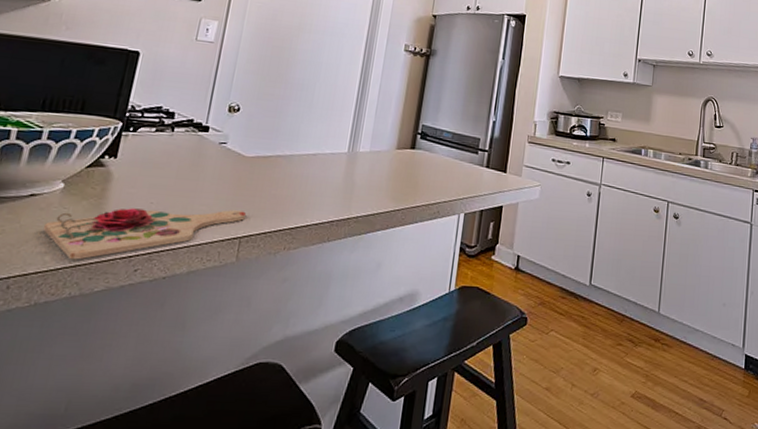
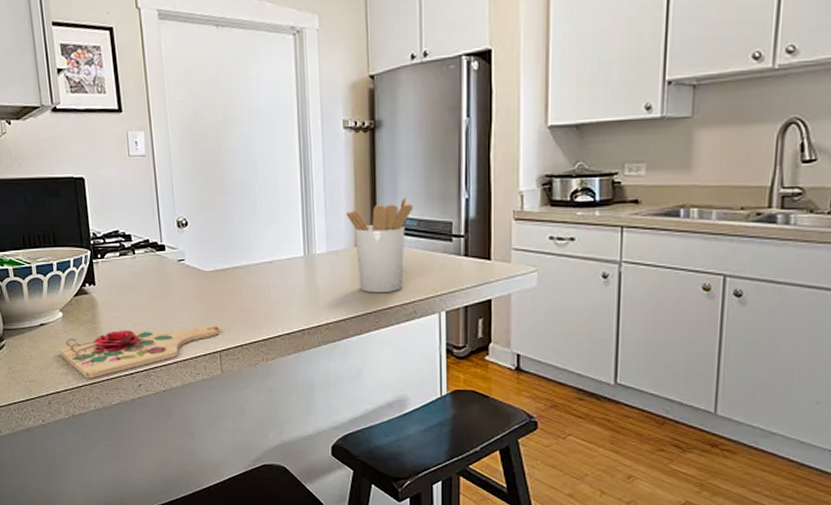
utensil holder: none [393,113,451,193] -> present [346,196,414,293]

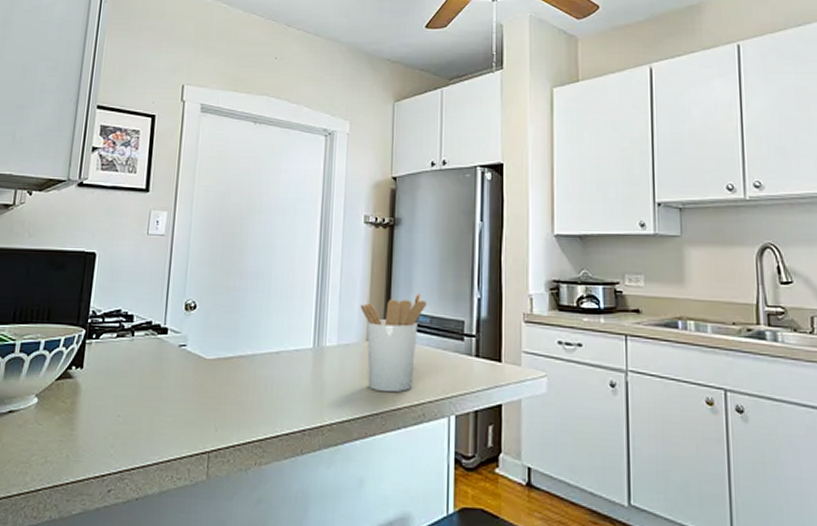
cutting board: present [59,326,220,378] -> none [23,421,213,480]

